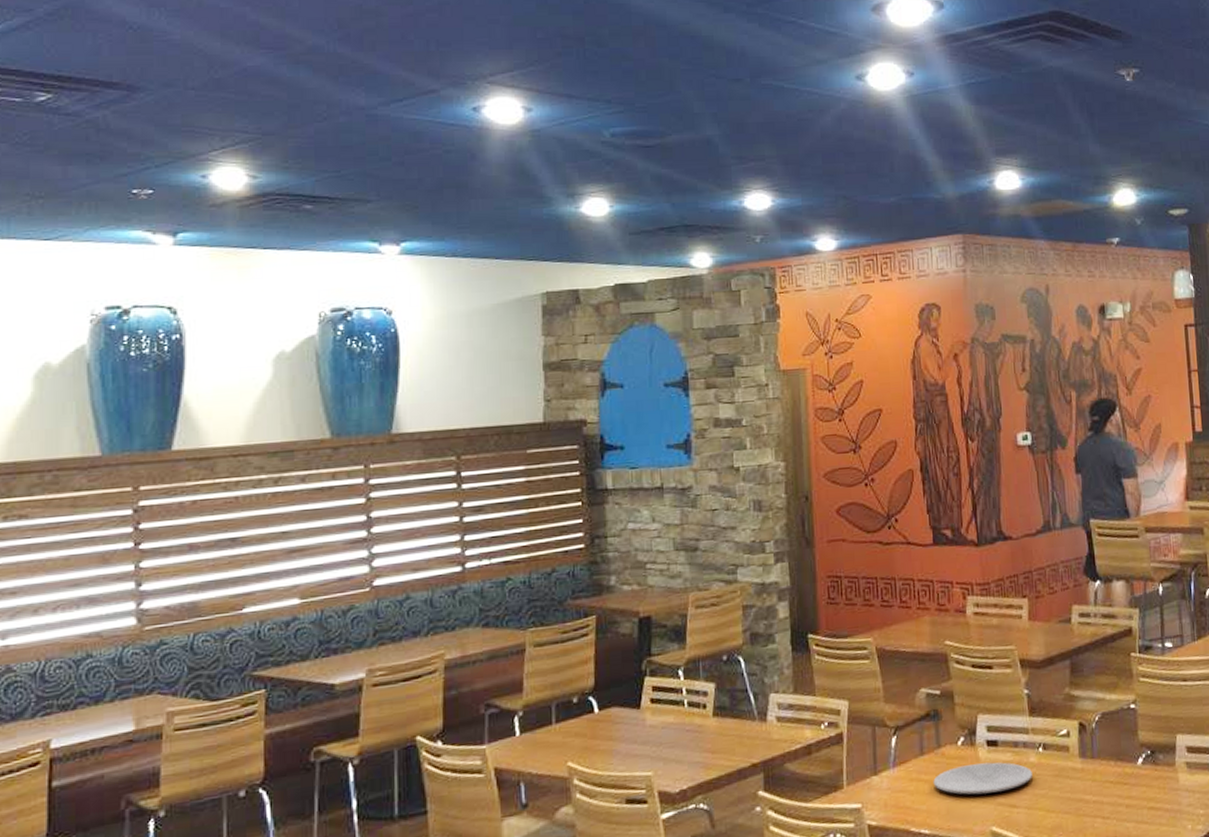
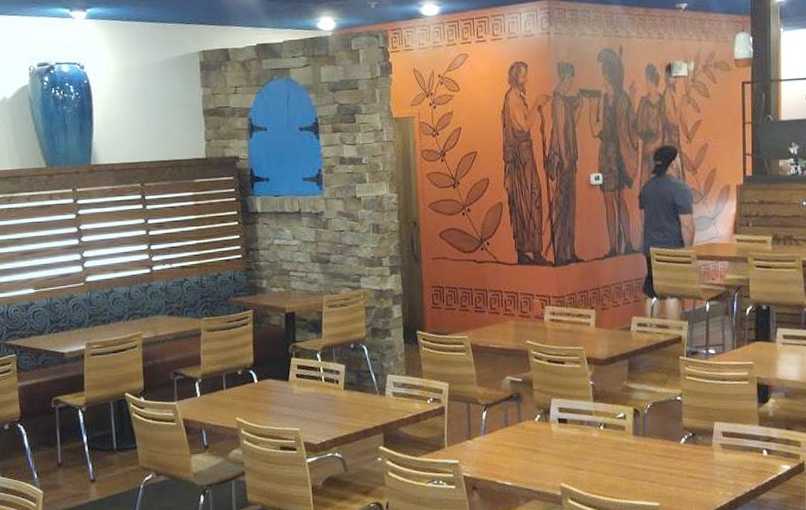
plate: present [933,762,1032,795] -> none [515,435,594,459]

